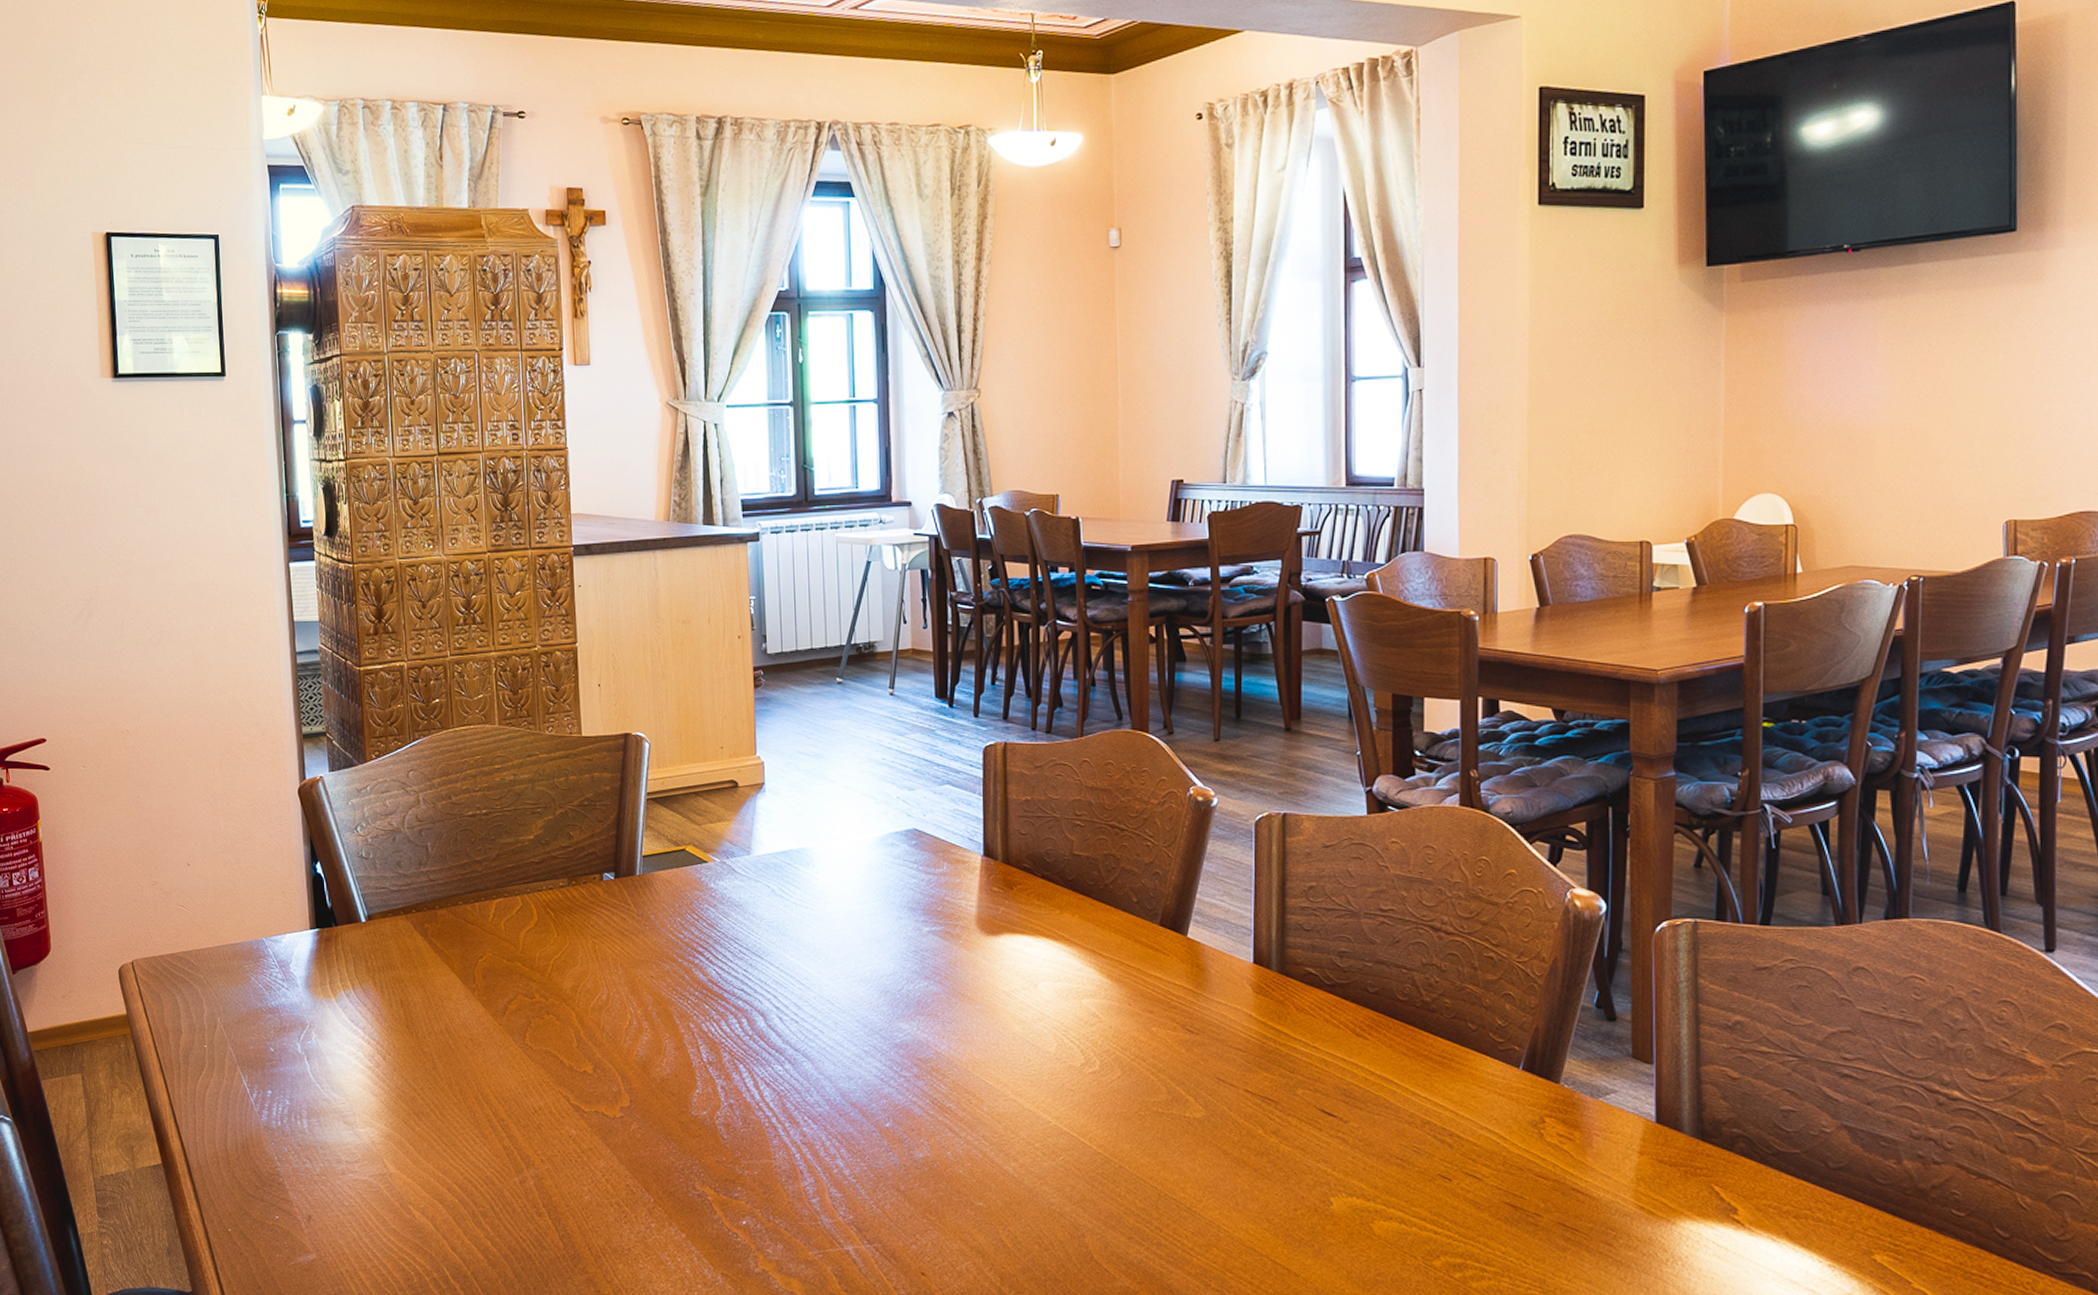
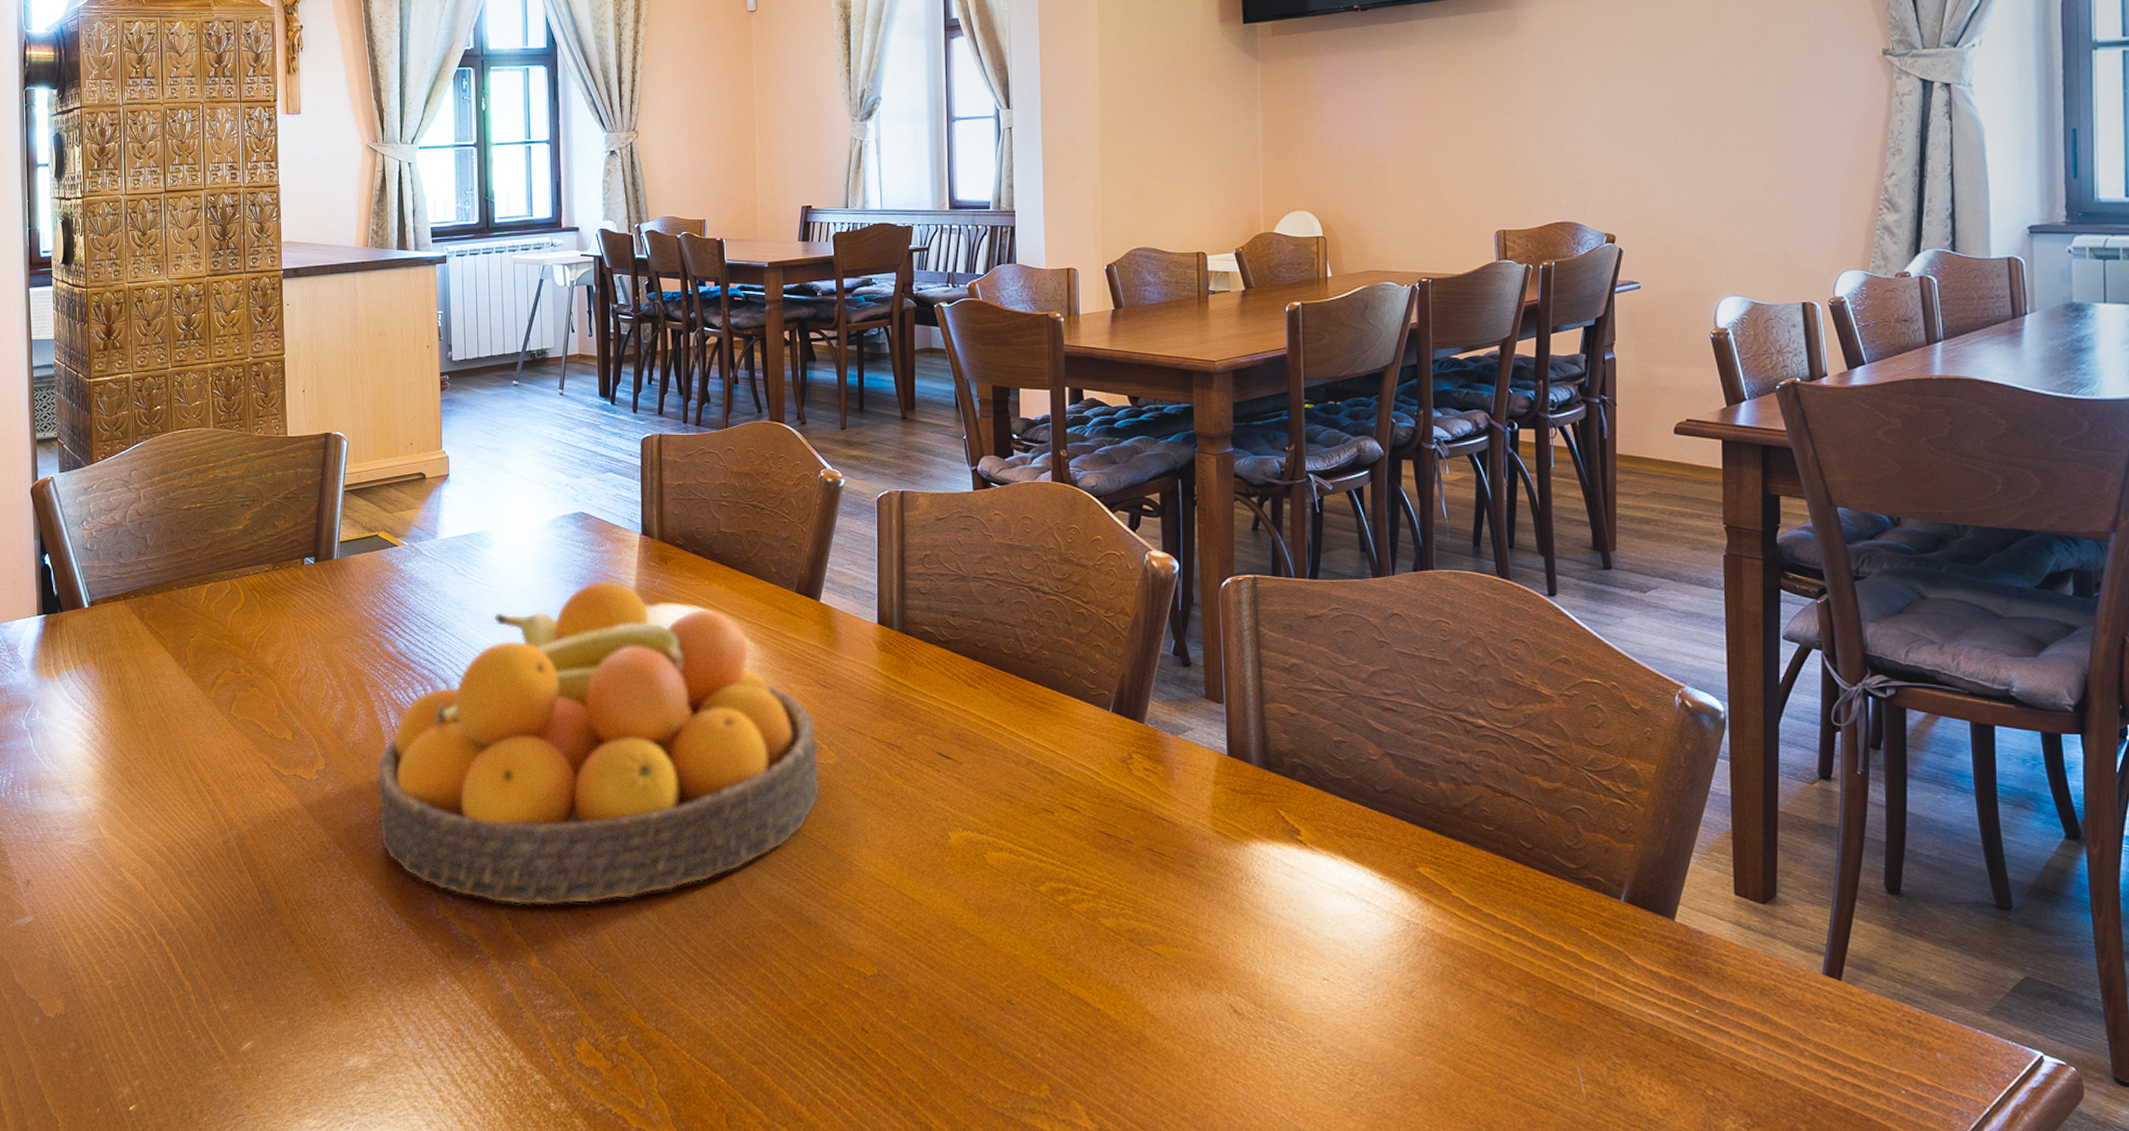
fruit bowl: none [687,906,1184,1263] -> present [376,580,820,906]

